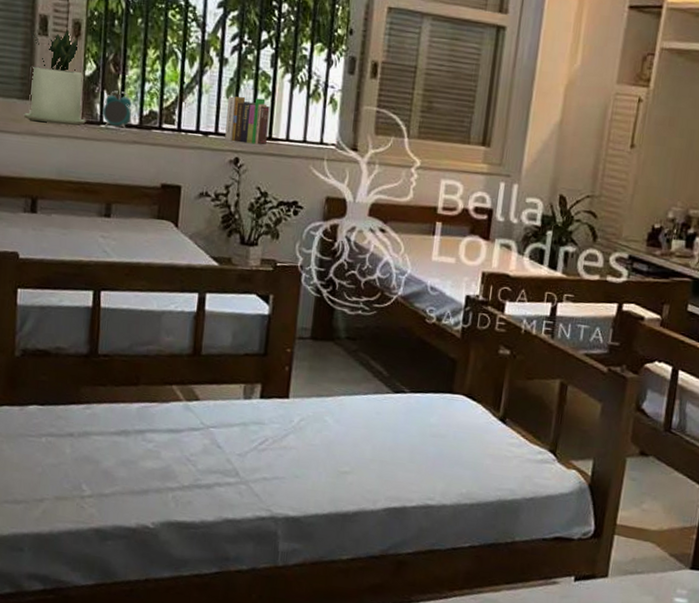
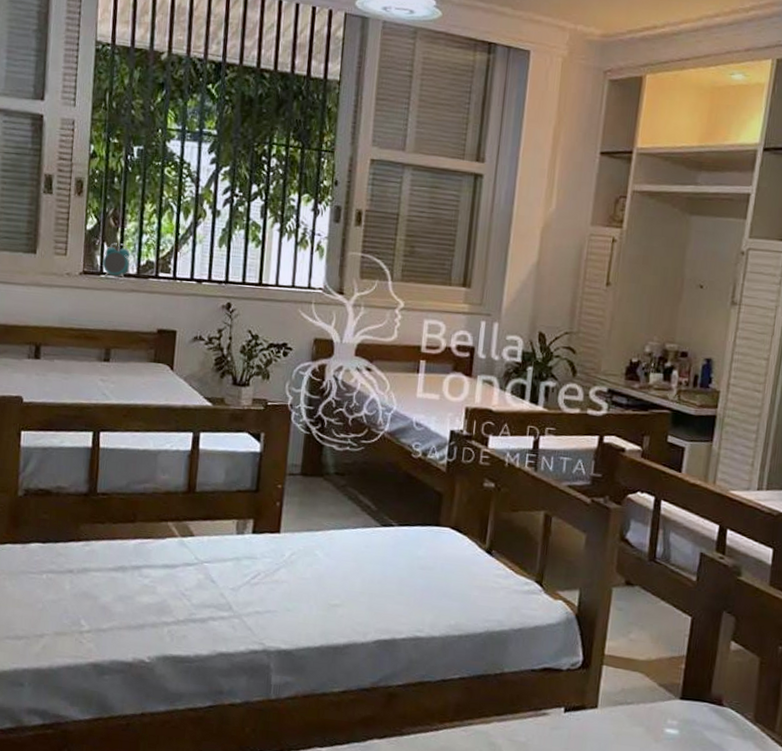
planter: present [23,29,86,126] -> none [28,187,87,277]
books: present [225,96,270,145] -> none [217,245,260,291]

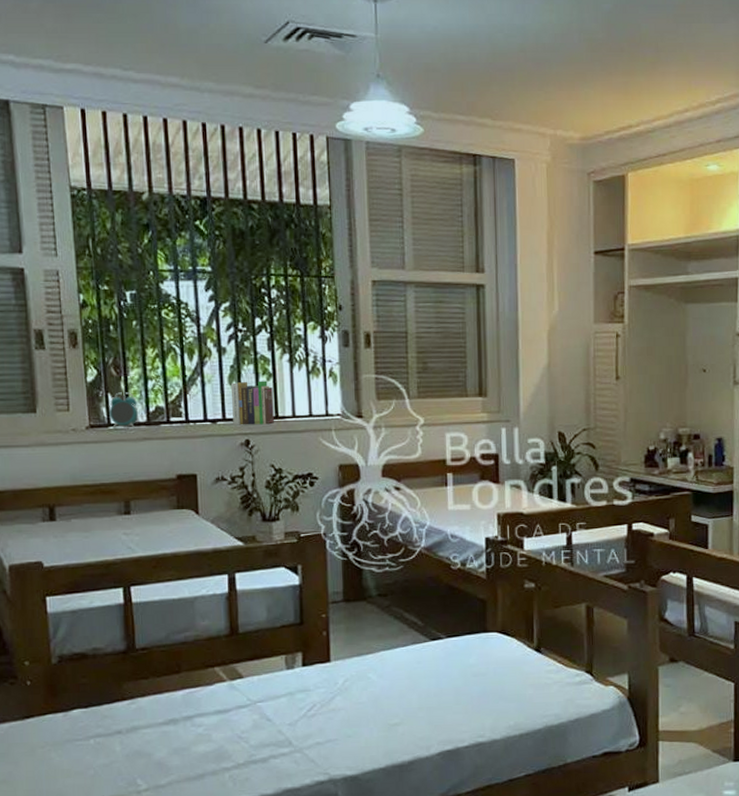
books: none [217,245,260,291] -> present [231,381,274,426]

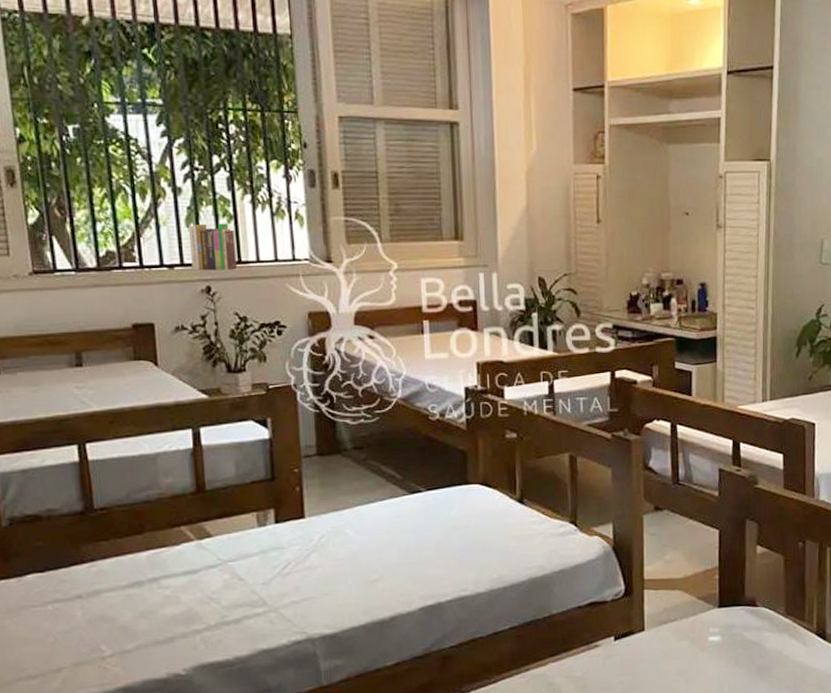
alarm clock: present [109,392,139,429] -> none [54,235,88,275]

